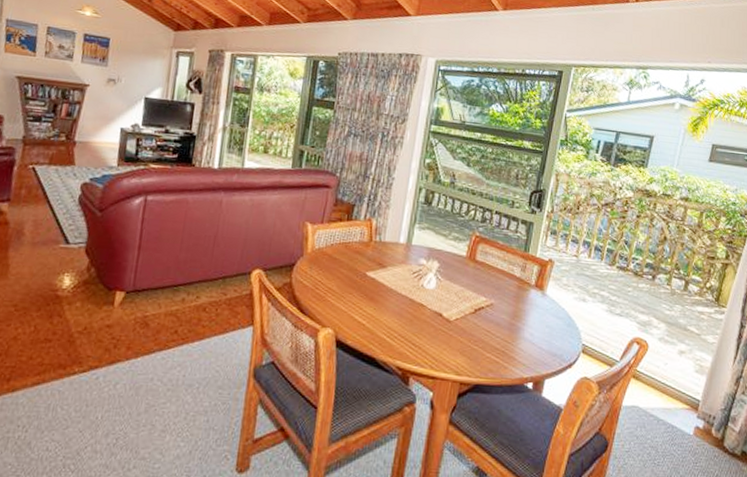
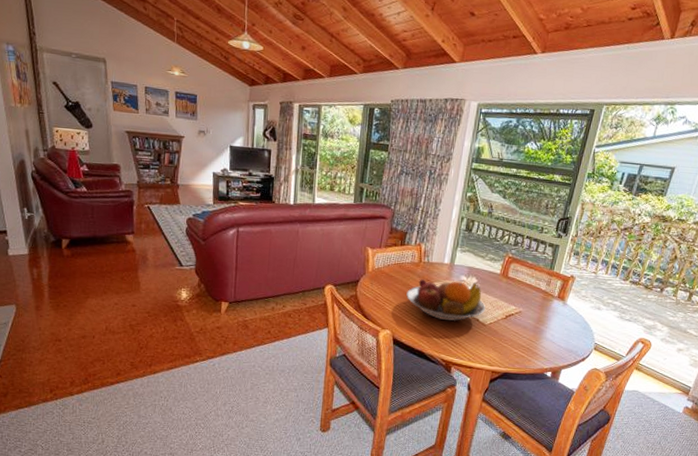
fruit bowl: none [353,263,451,317] -> present [406,279,486,321]

